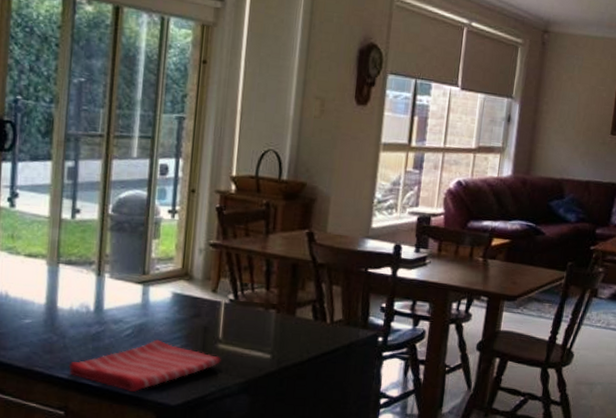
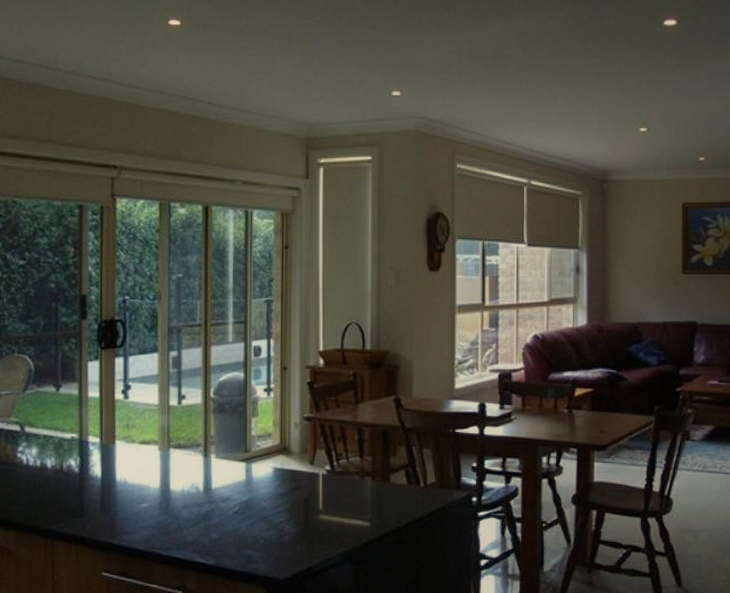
dish towel: present [68,339,221,392] -> none [184,514,323,567]

